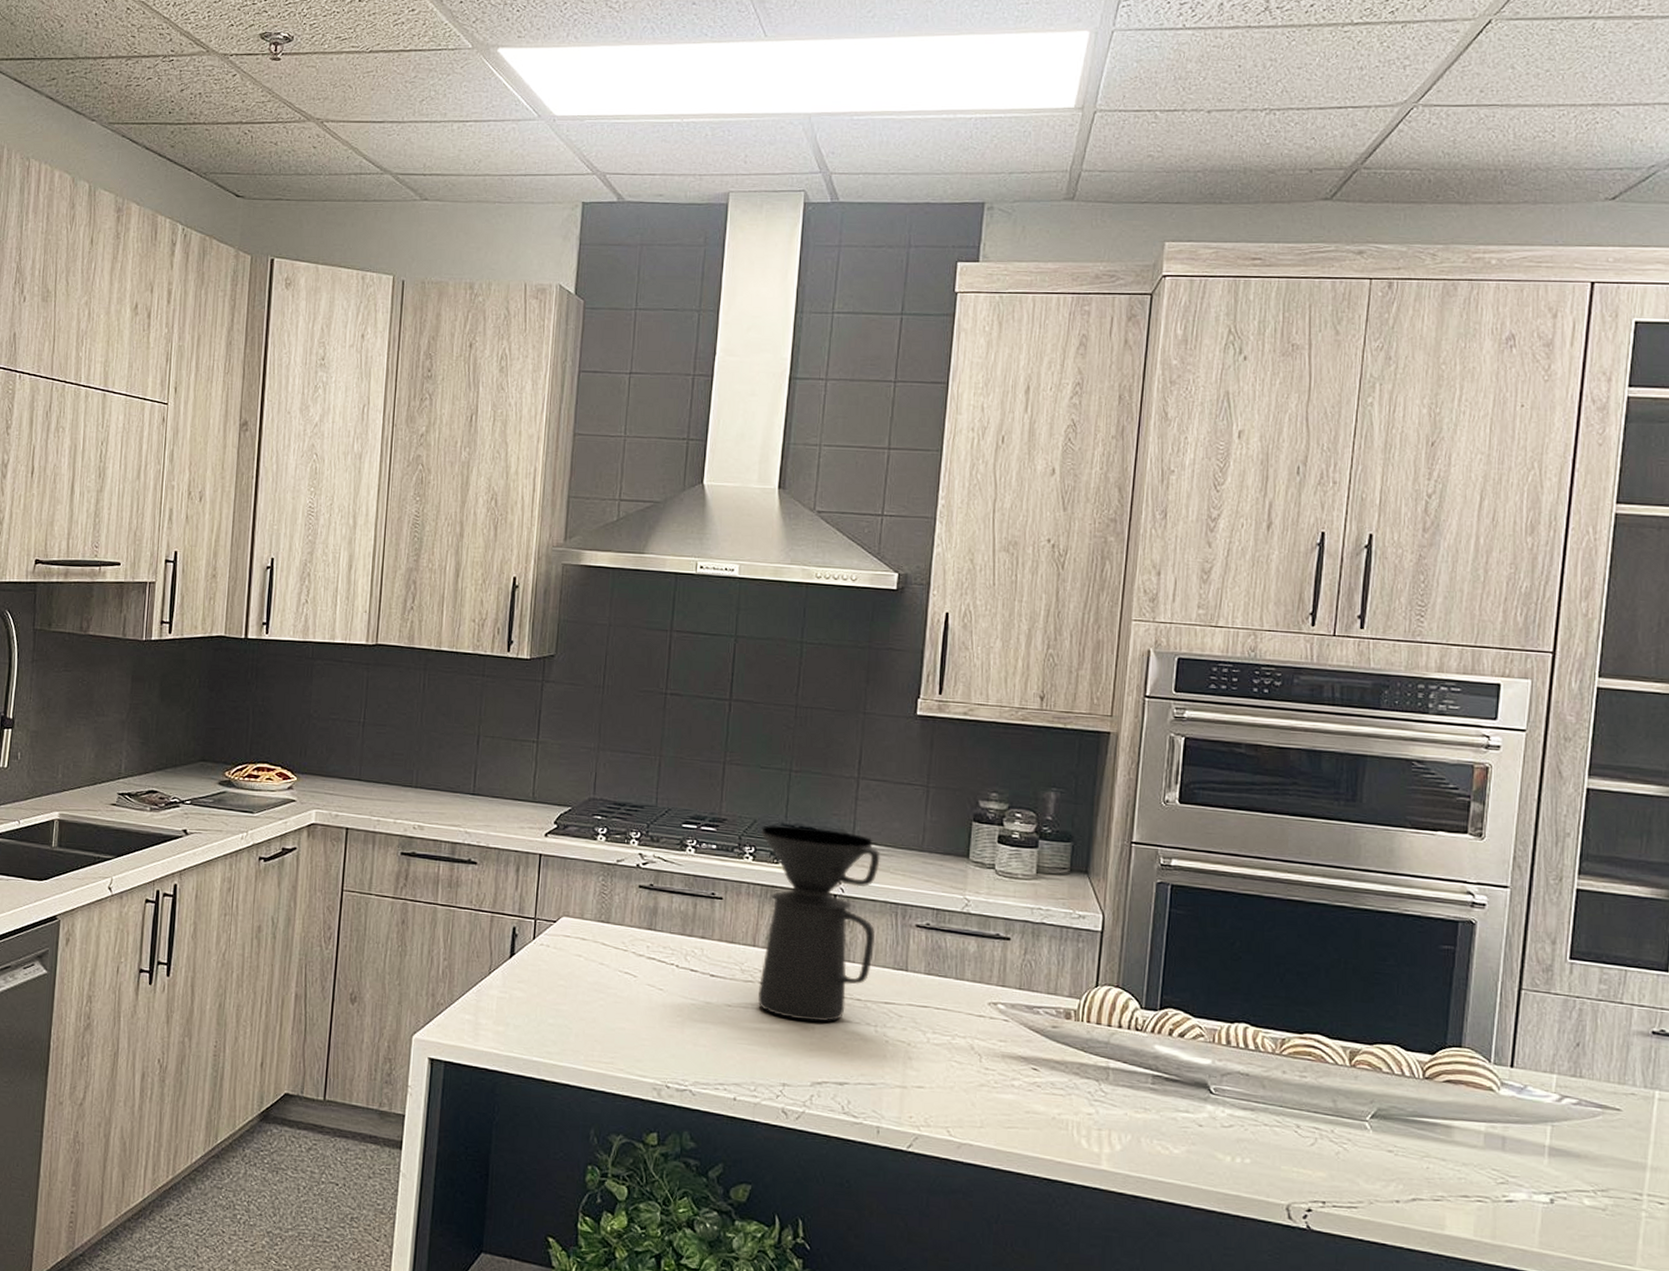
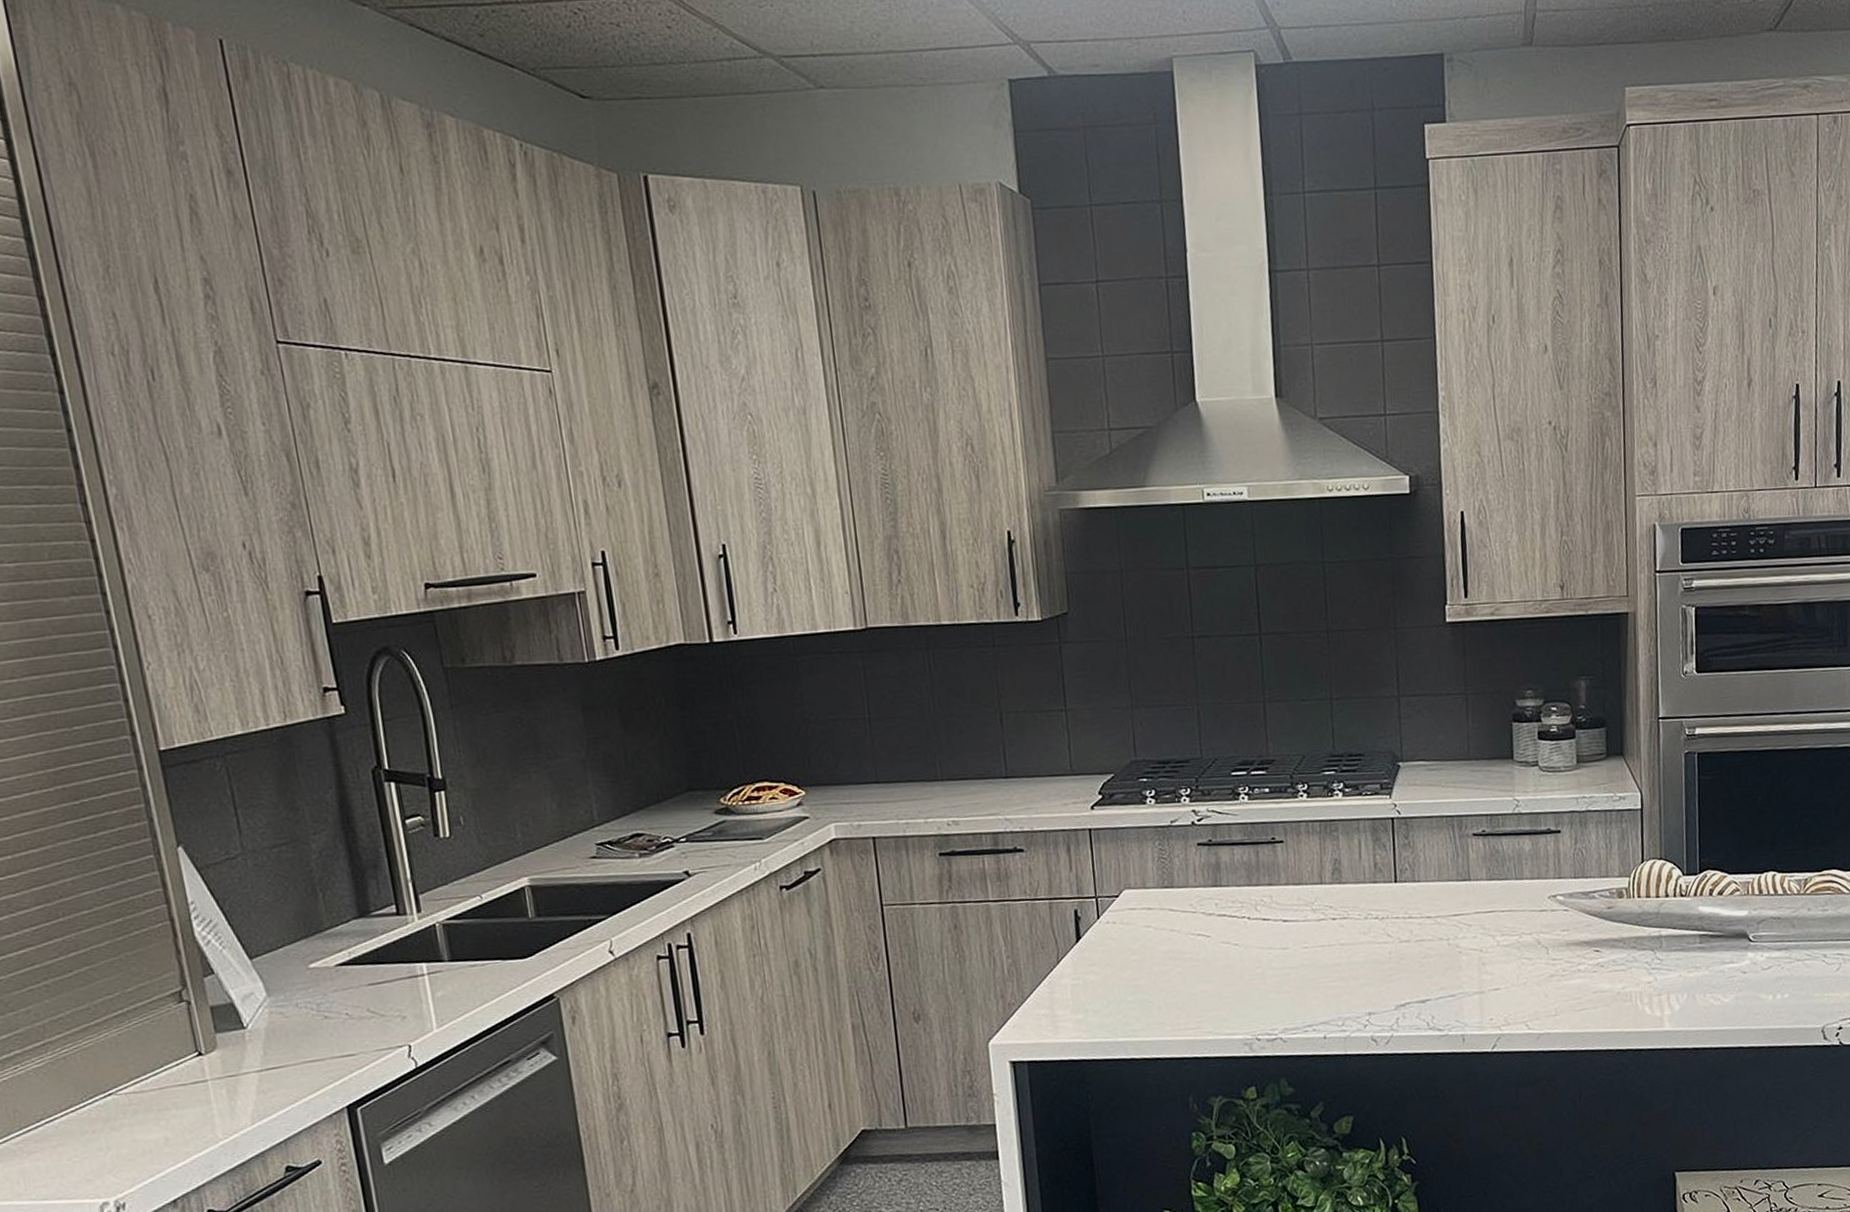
coffee maker: present [757,825,880,1022] -> none [1311,753,1437,949]

